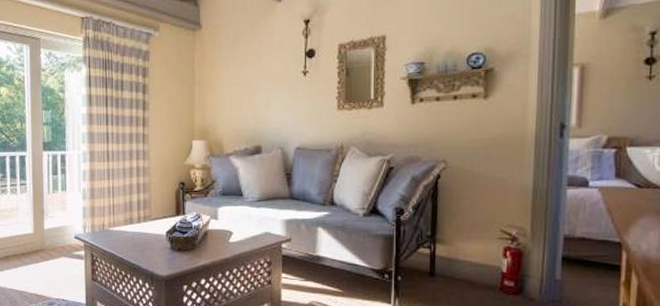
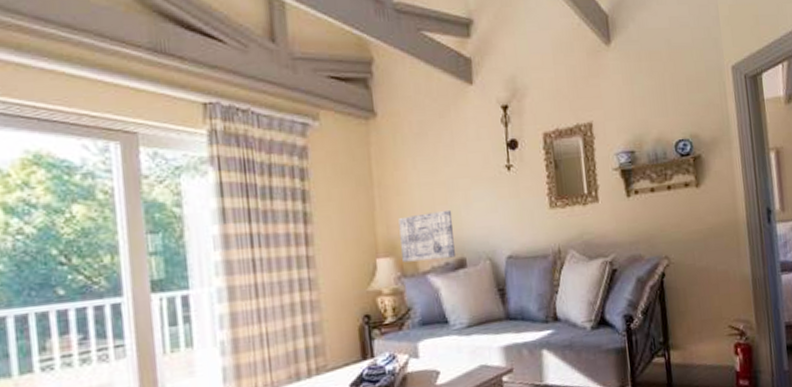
wall art: none [211,105,254,145] -> present [398,209,455,263]

